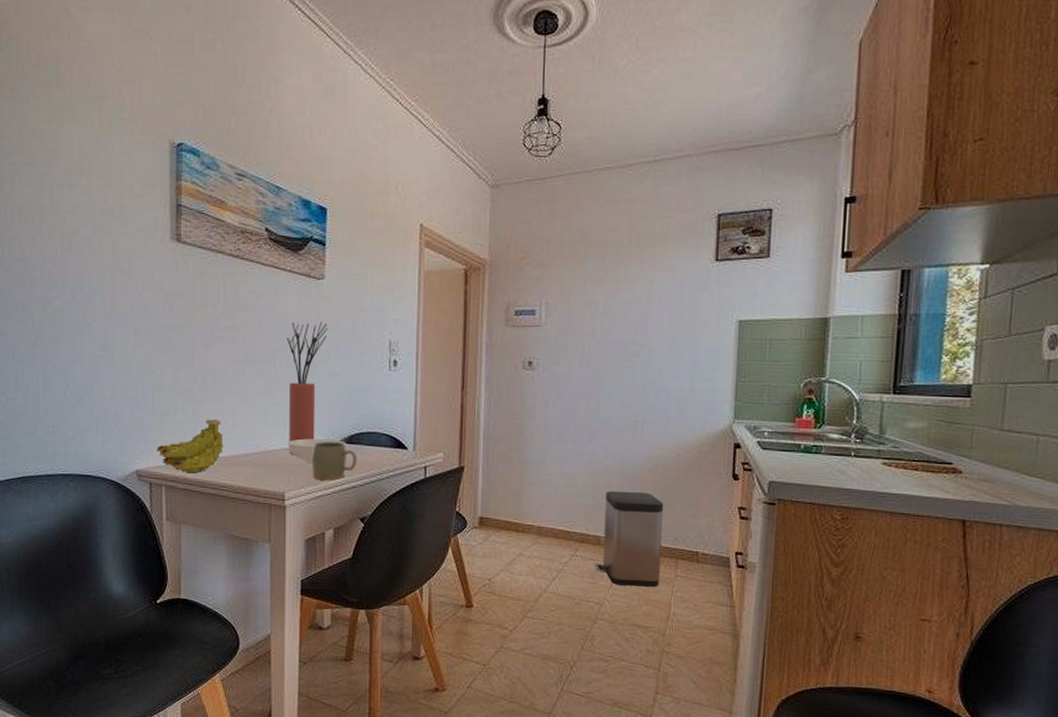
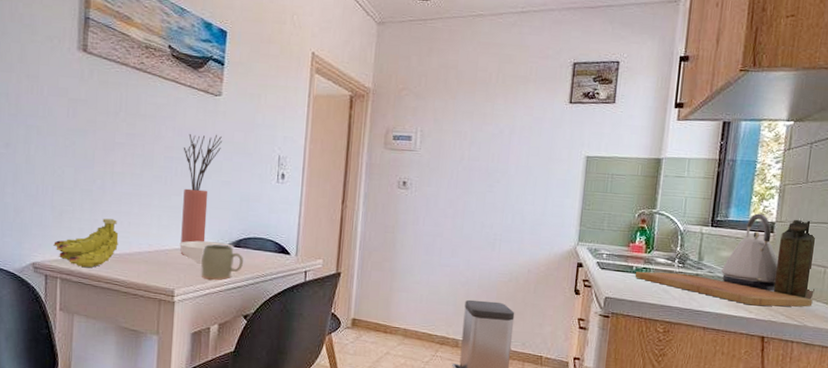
cutting board: none [803,449,1025,485] -> present [634,271,813,307]
kettle: none [909,375,980,467] -> present [721,213,779,292]
canister: none [974,380,1026,474] -> present [773,220,815,299]

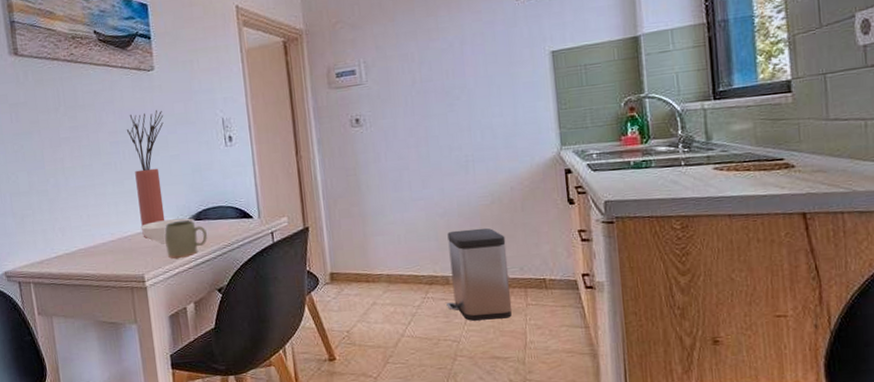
fruit: present [53,218,119,268] -> none [21,214,82,269]
cutting board: present [634,271,813,307] -> none [634,157,859,180]
kettle: present [721,213,779,292] -> none [737,73,807,161]
canister: present [773,220,815,299] -> none [801,69,858,161]

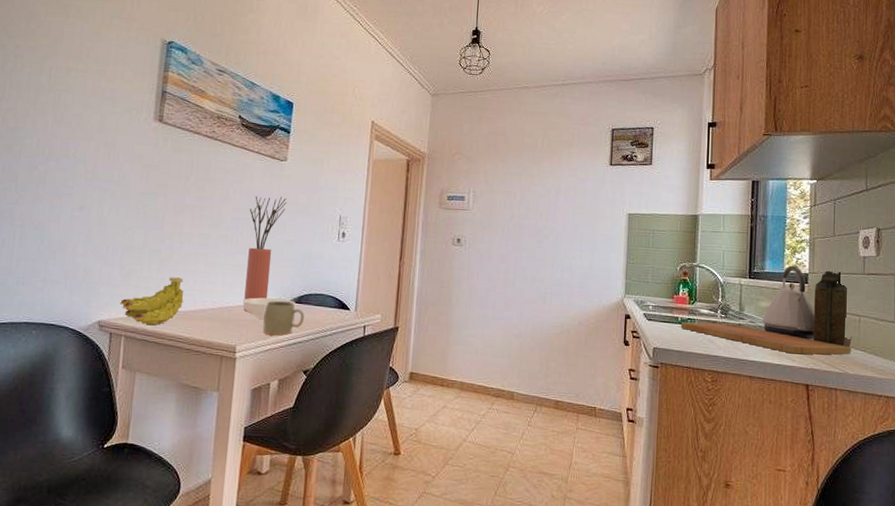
fruit: none [21,214,82,269] -> present [120,277,184,326]
pedal bin: present [446,228,512,321] -> none [508,352,568,438]
cutting board: none [634,157,859,180] -> present [680,321,851,355]
kettle: none [737,73,807,161] -> present [762,265,816,340]
canister: none [801,69,858,161] -> present [813,271,852,347]

